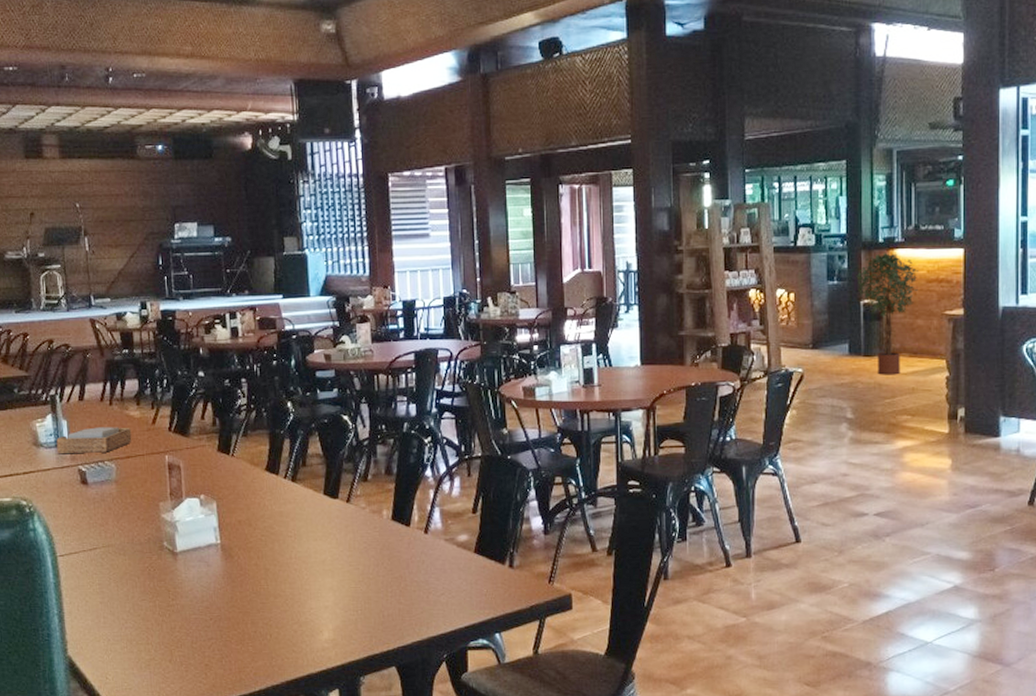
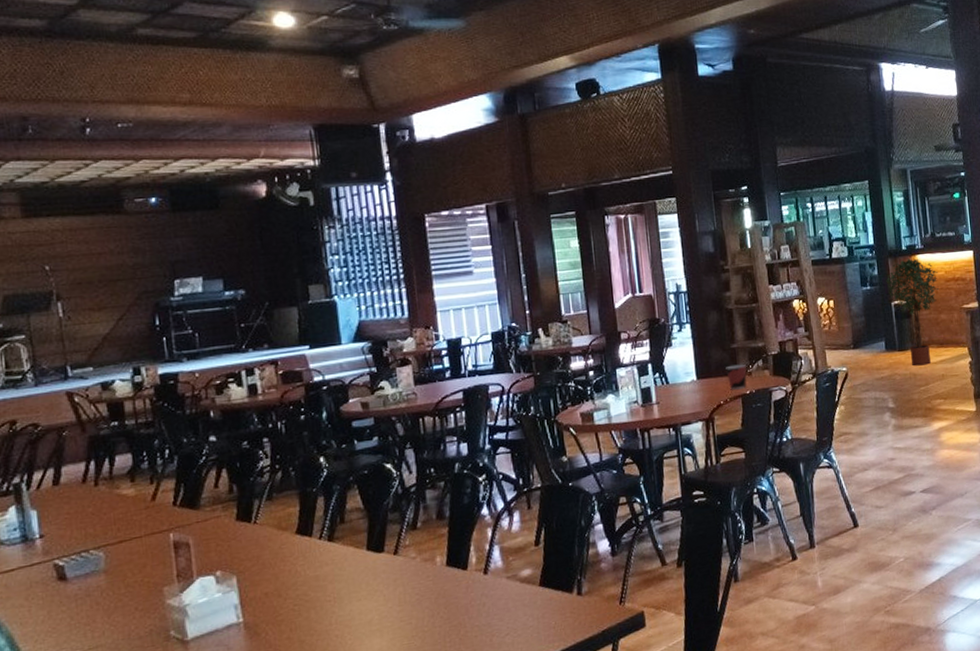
napkin holder: present [56,427,132,454] -> none [23,509,126,550]
cup: none [672,353,693,381] -> present [726,363,747,391]

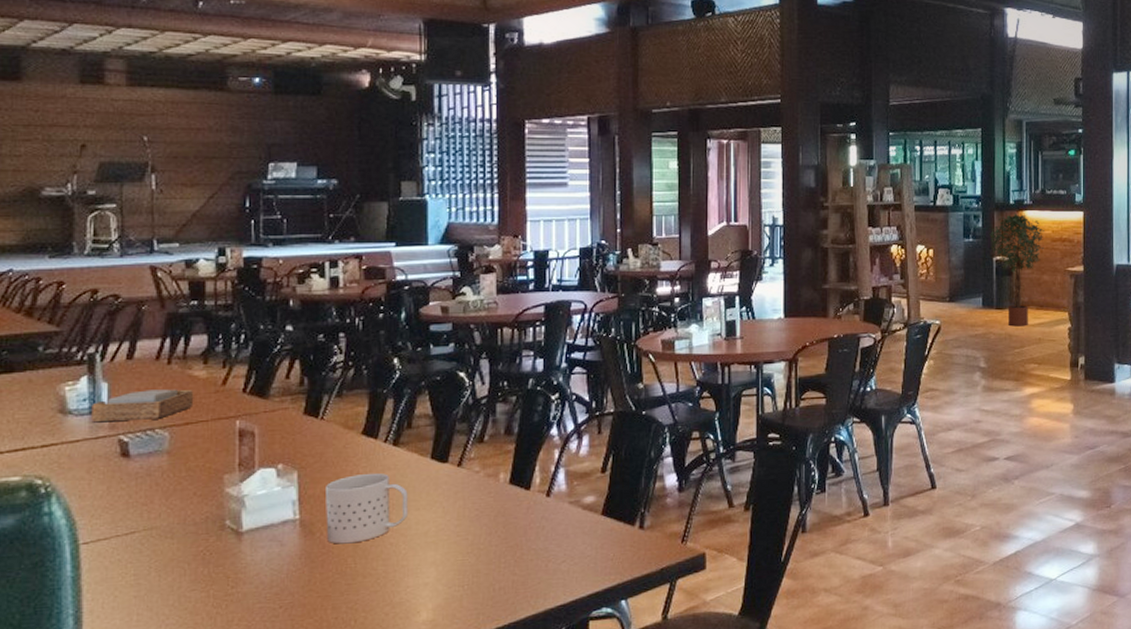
napkin holder: none [23,509,126,550] -> present [91,389,194,423]
mug: none [266,569,351,643] -> present [326,472,409,544]
cup: present [726,363,747,391] -> none [815,306,836,333]

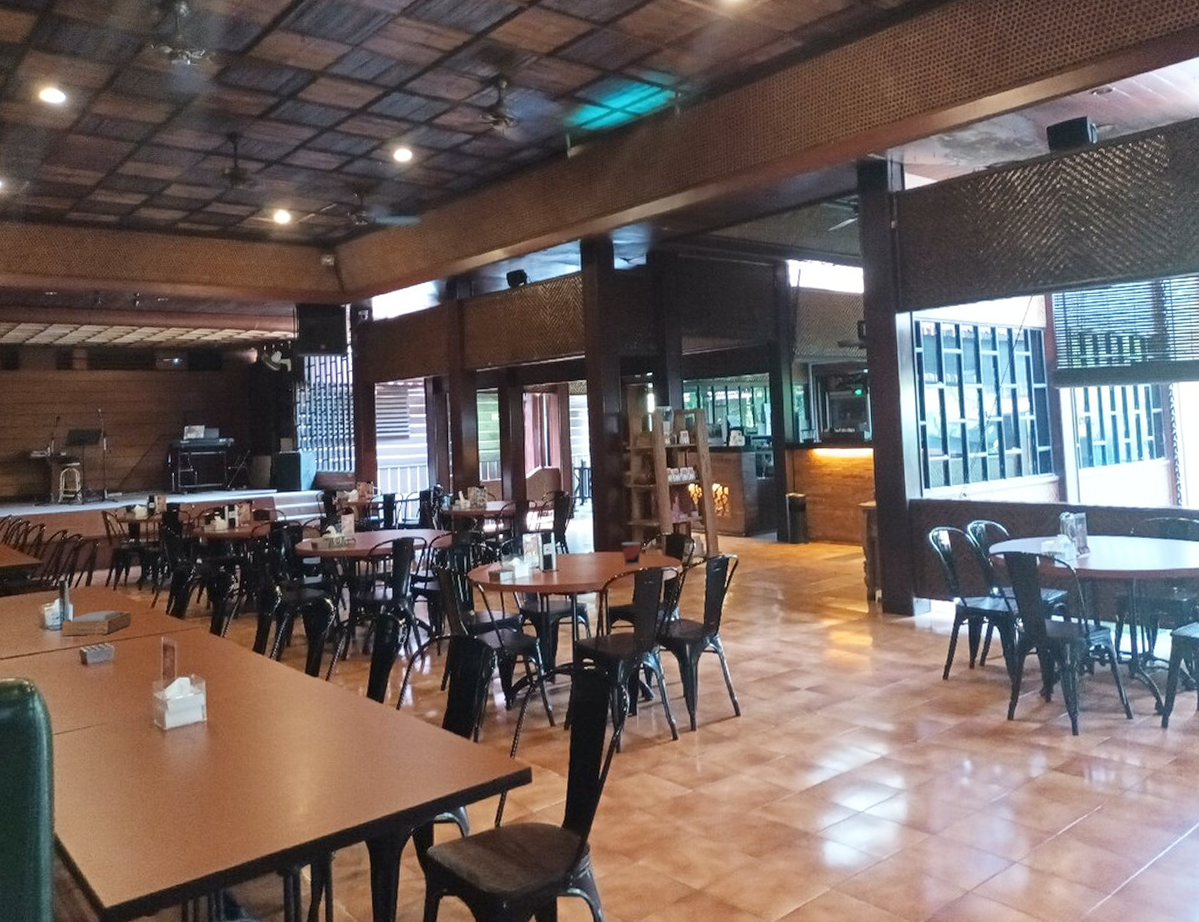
mug: present [326,472,409,544] -> none [226,684,289,744]
cup: none [815,306,836,333] -> present [621,541,641,567]
potted tree: present [988,214,1044,327] -> none [780,452,836,560]

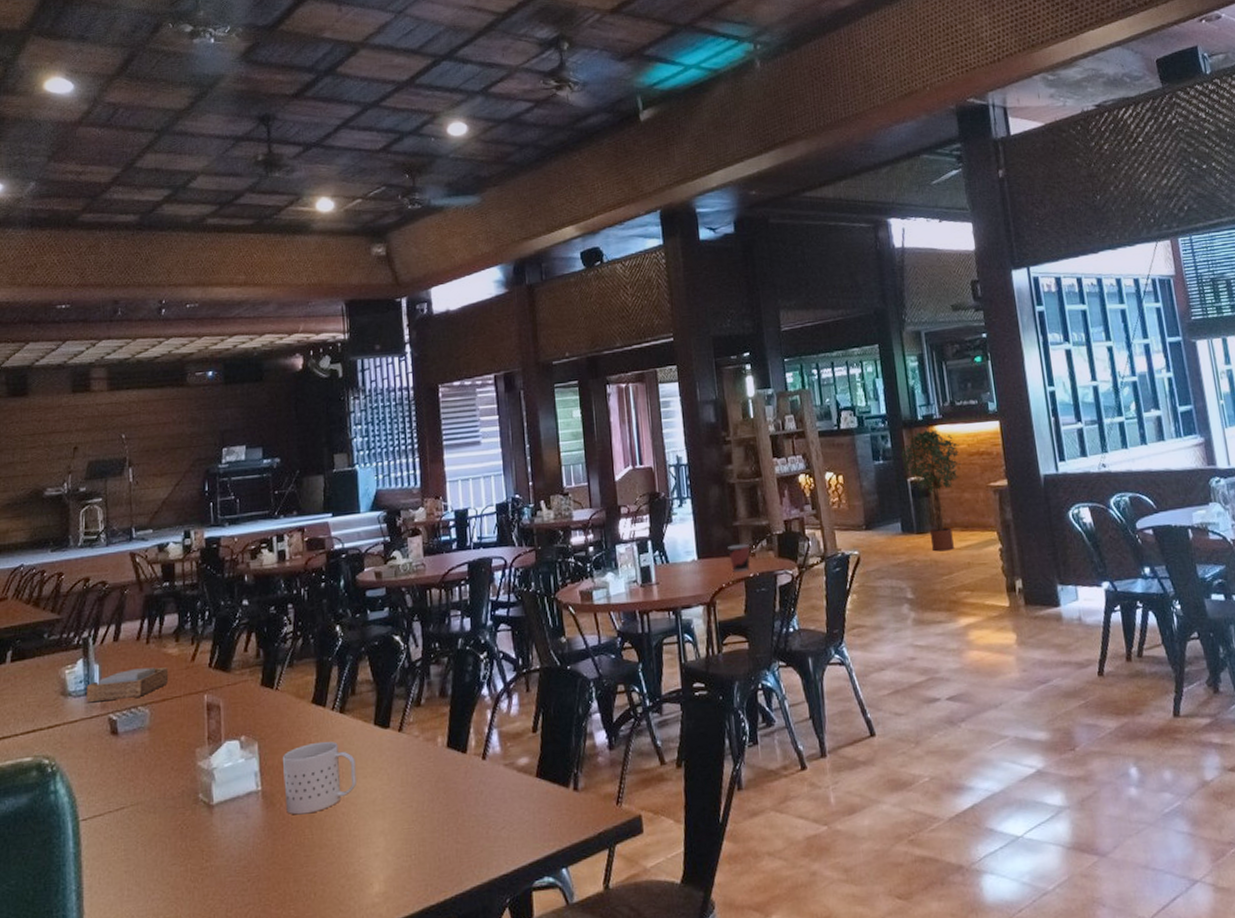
mug: none [226,684,289,744] -> present [283,741,358,815]
potted tree: none [780,452,836,560] -> present [899,430,961,552]

